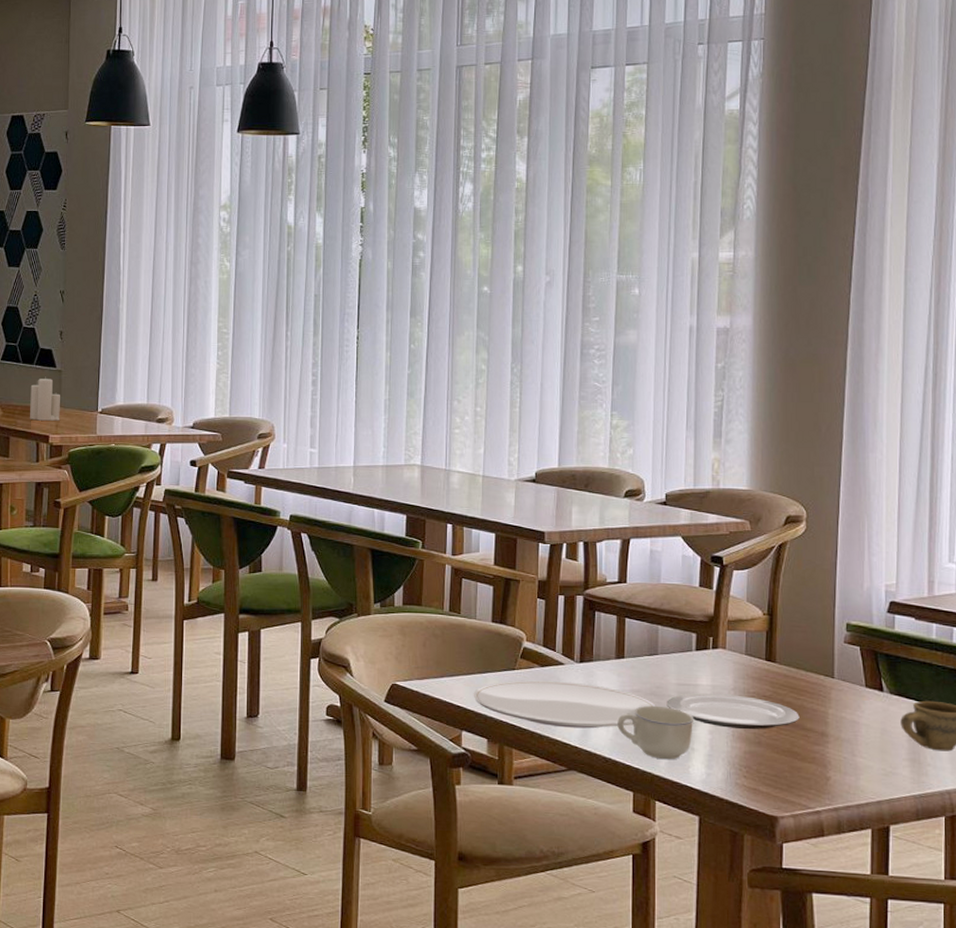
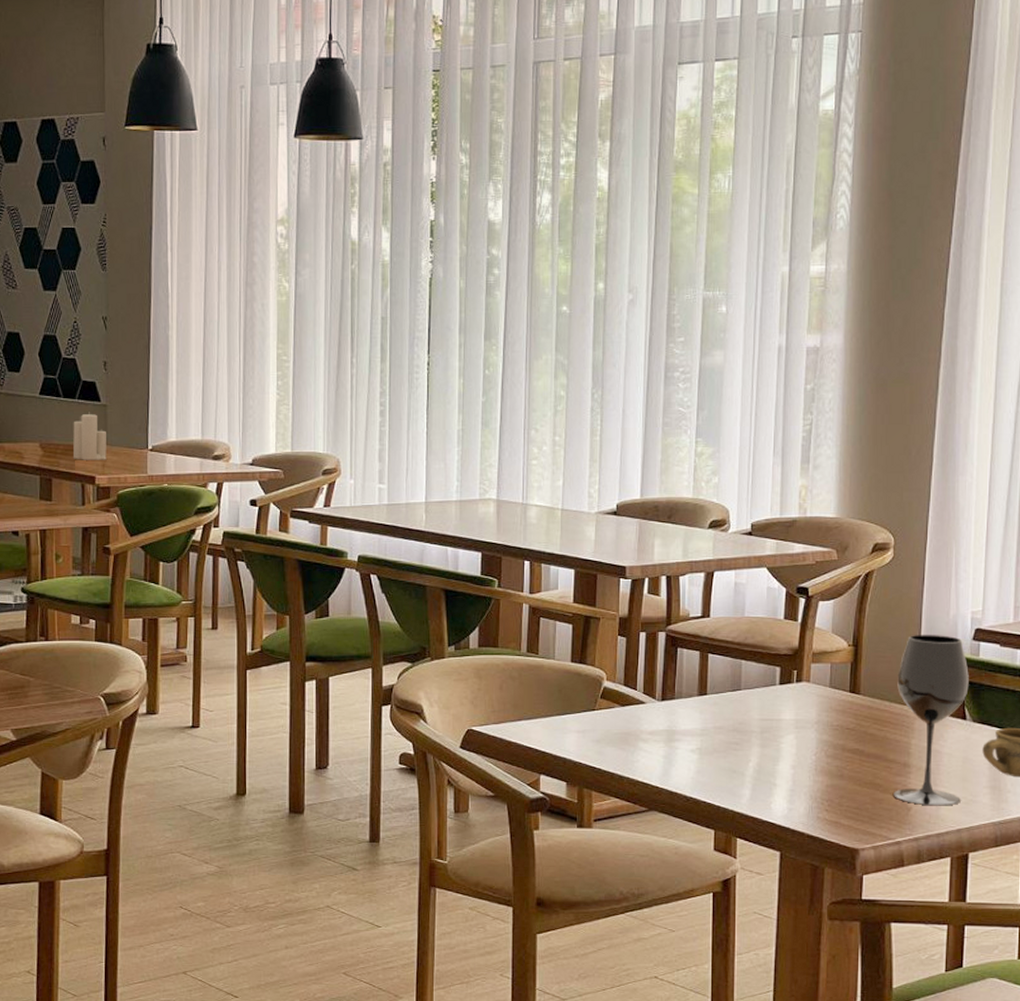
plate: present [473,680,658,729] -> none [551,721,740,768]
cup: present [617,705,694,760] -> none [699,742,777,797]
plate: present [666,693,800,729] -> none [749,728,882,762]
wineglass: none [811,605,885,777] -> present [892,634,969,806]

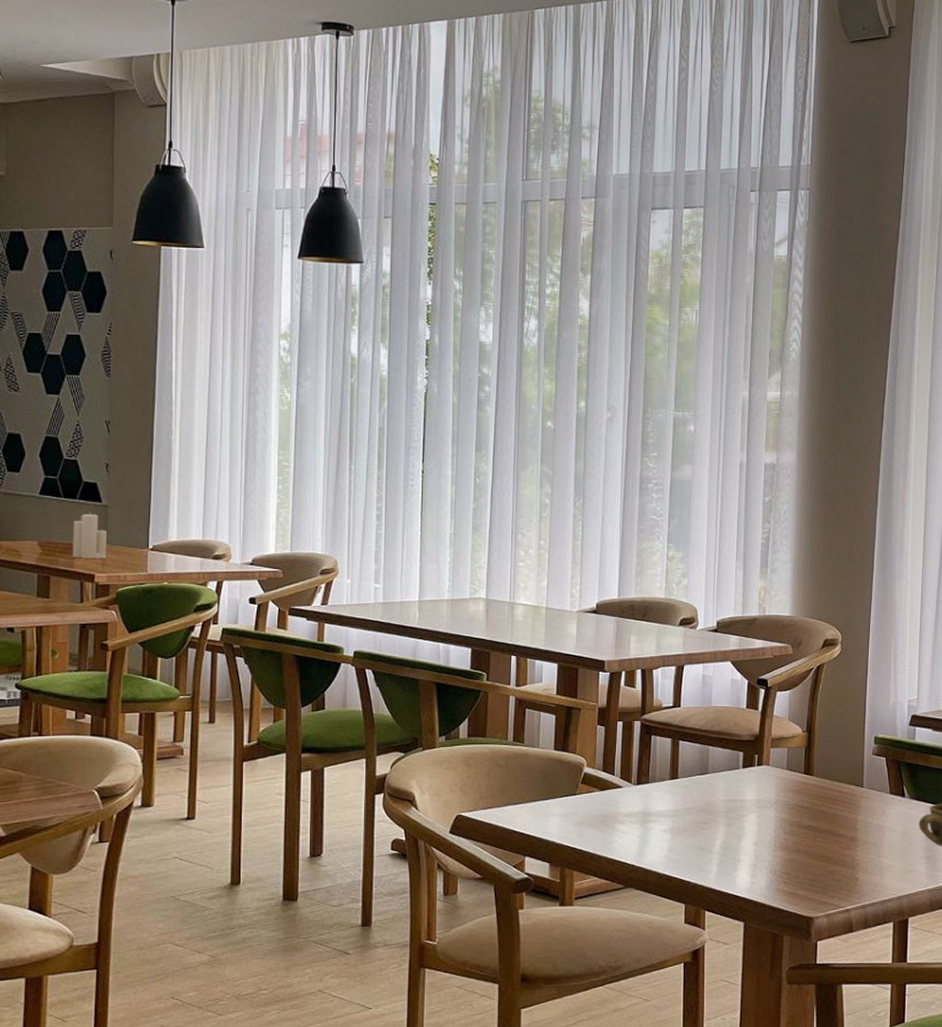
wineglass: present [892,634,969,806] -> none [842,720,907,876]

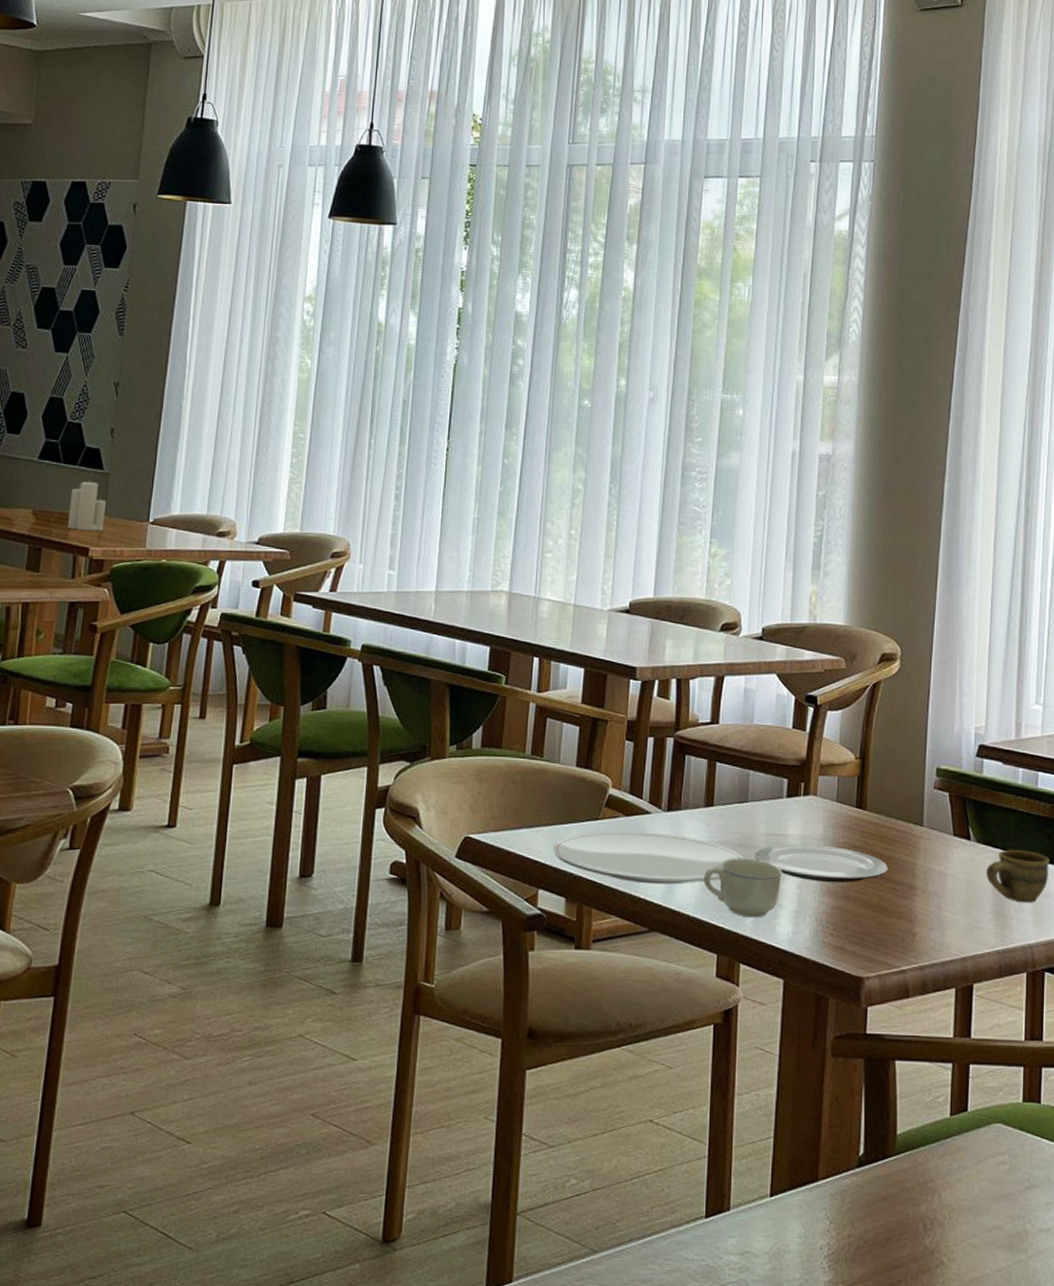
plate: none [536,803,708,848] -> present [552,831,746,885]
cup: none [671,821,741,872] -> present [704,858,783,918]
plate: none [716,807,833,839] -> present [755,844,888,882]

